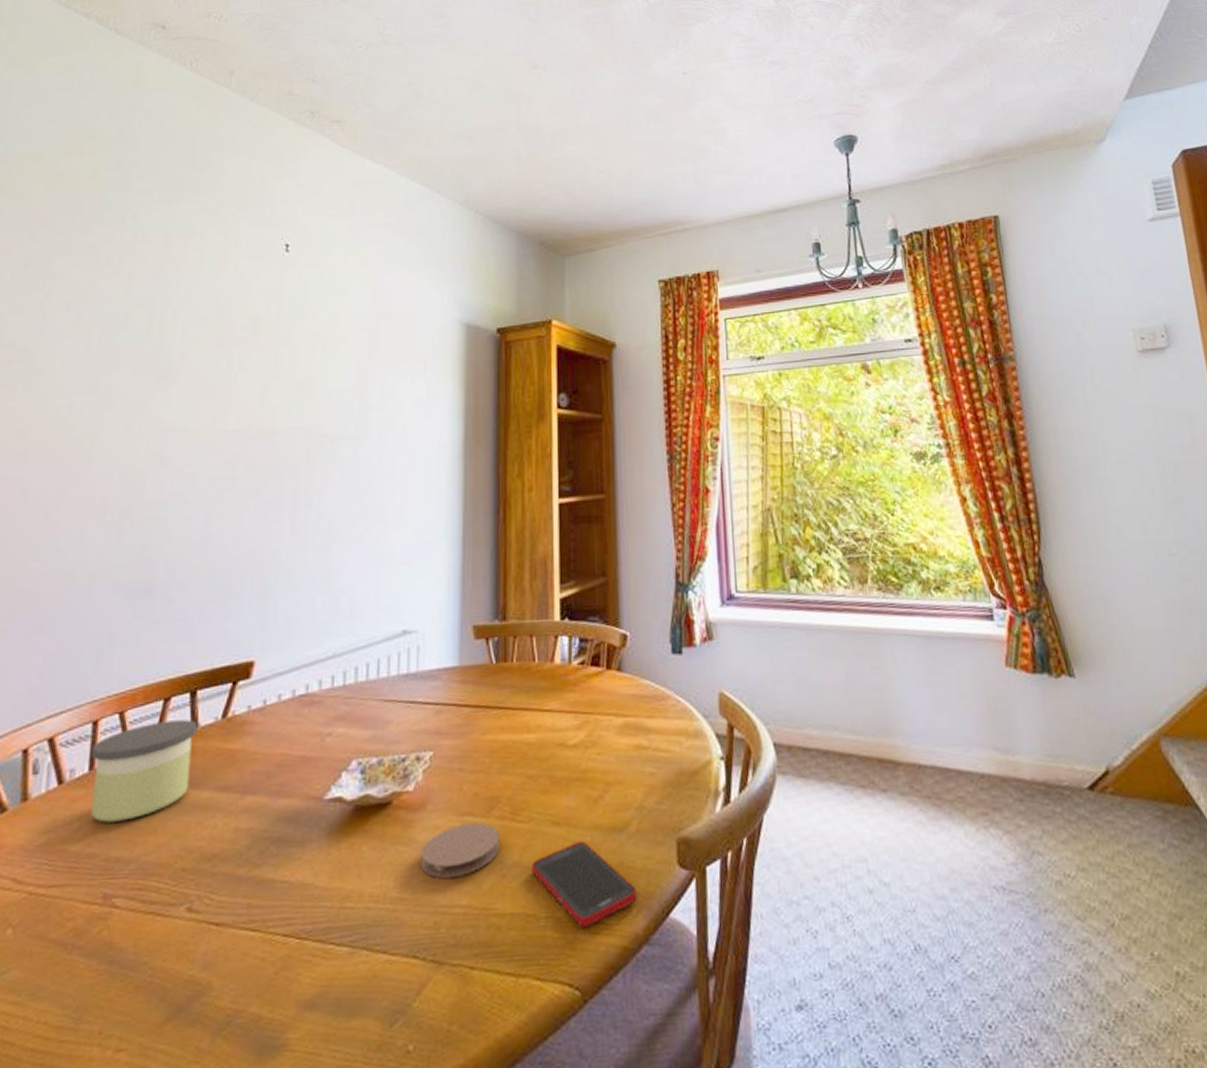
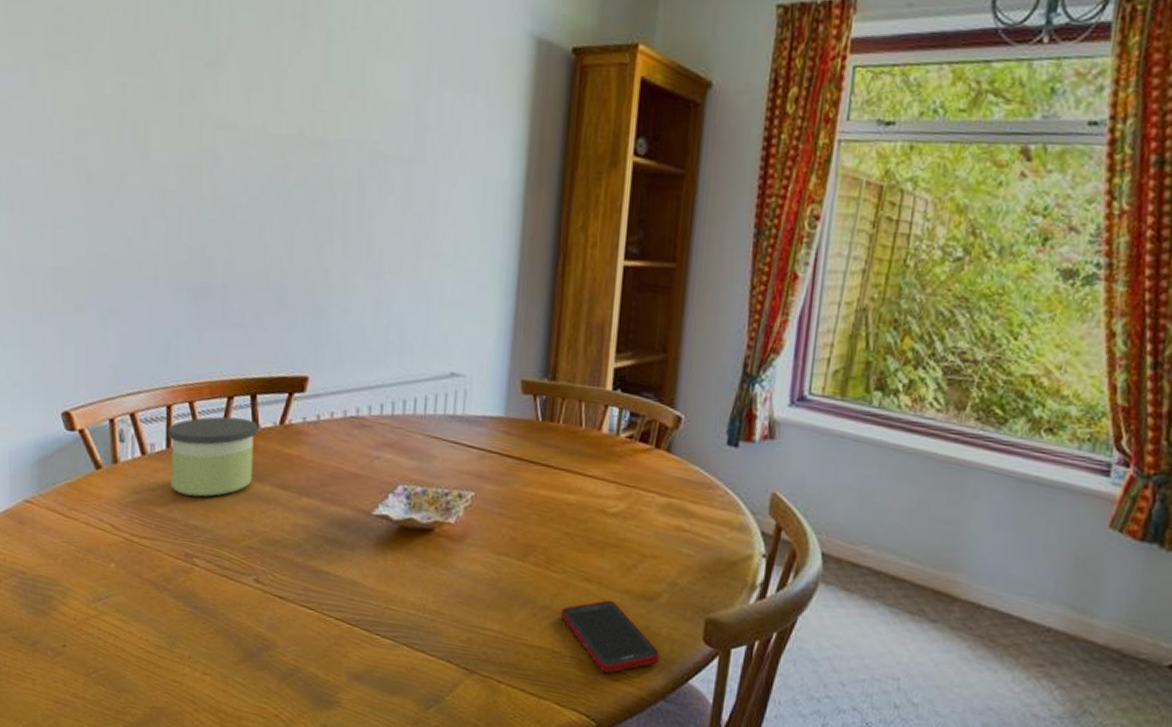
coaster: present [421,823,499,879] -> none [458,562,533,606]

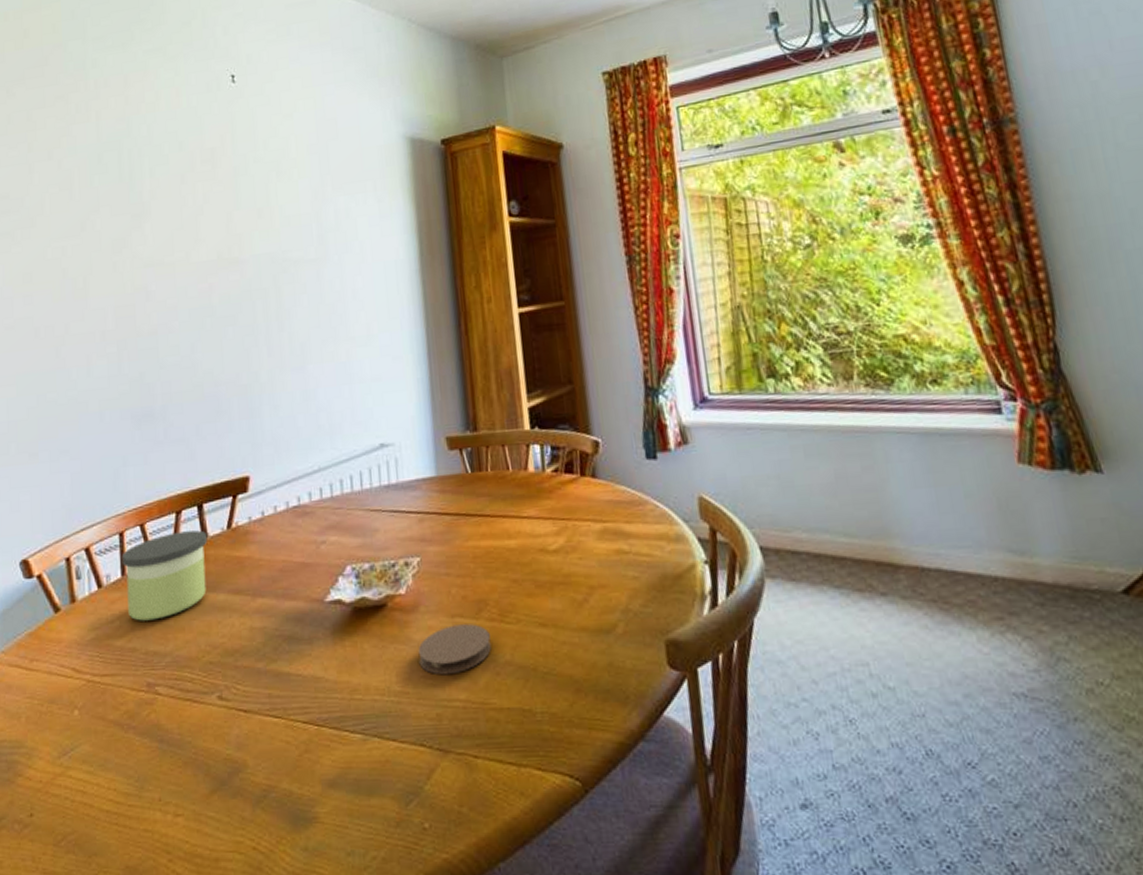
coaster: none [458,562,533,606] -> present [418,624,491,675]
cell phone: present [561,600,660,674] -> none [524,641,630,723]

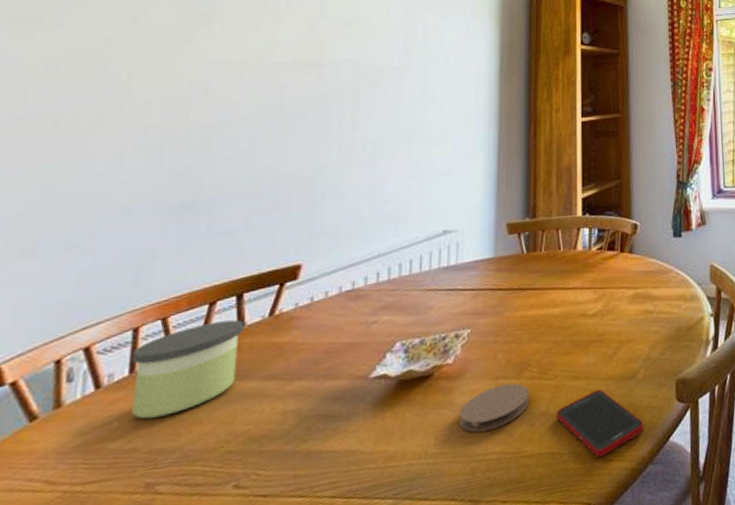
cell phone: none [524,641,630,723] -> present [557,389,644,458]

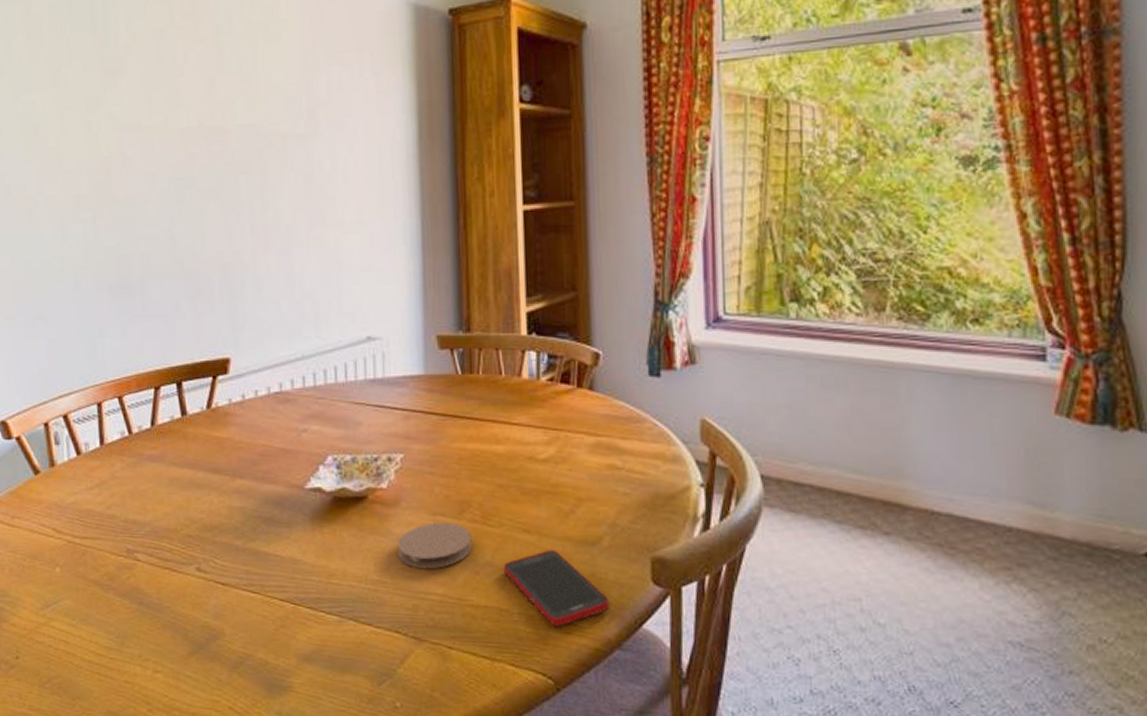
candle: present [132,319,244,419] -> none [100,407,187,491]

